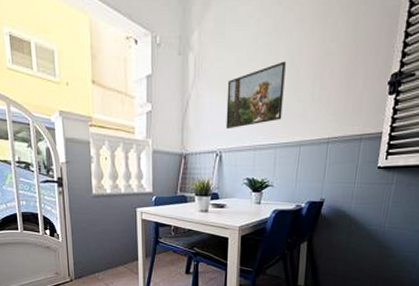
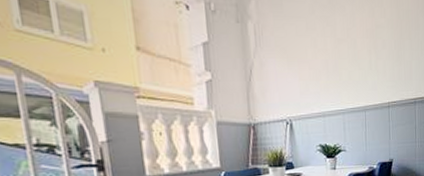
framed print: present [226,61,286,130] -> none [290,33,346,97]

